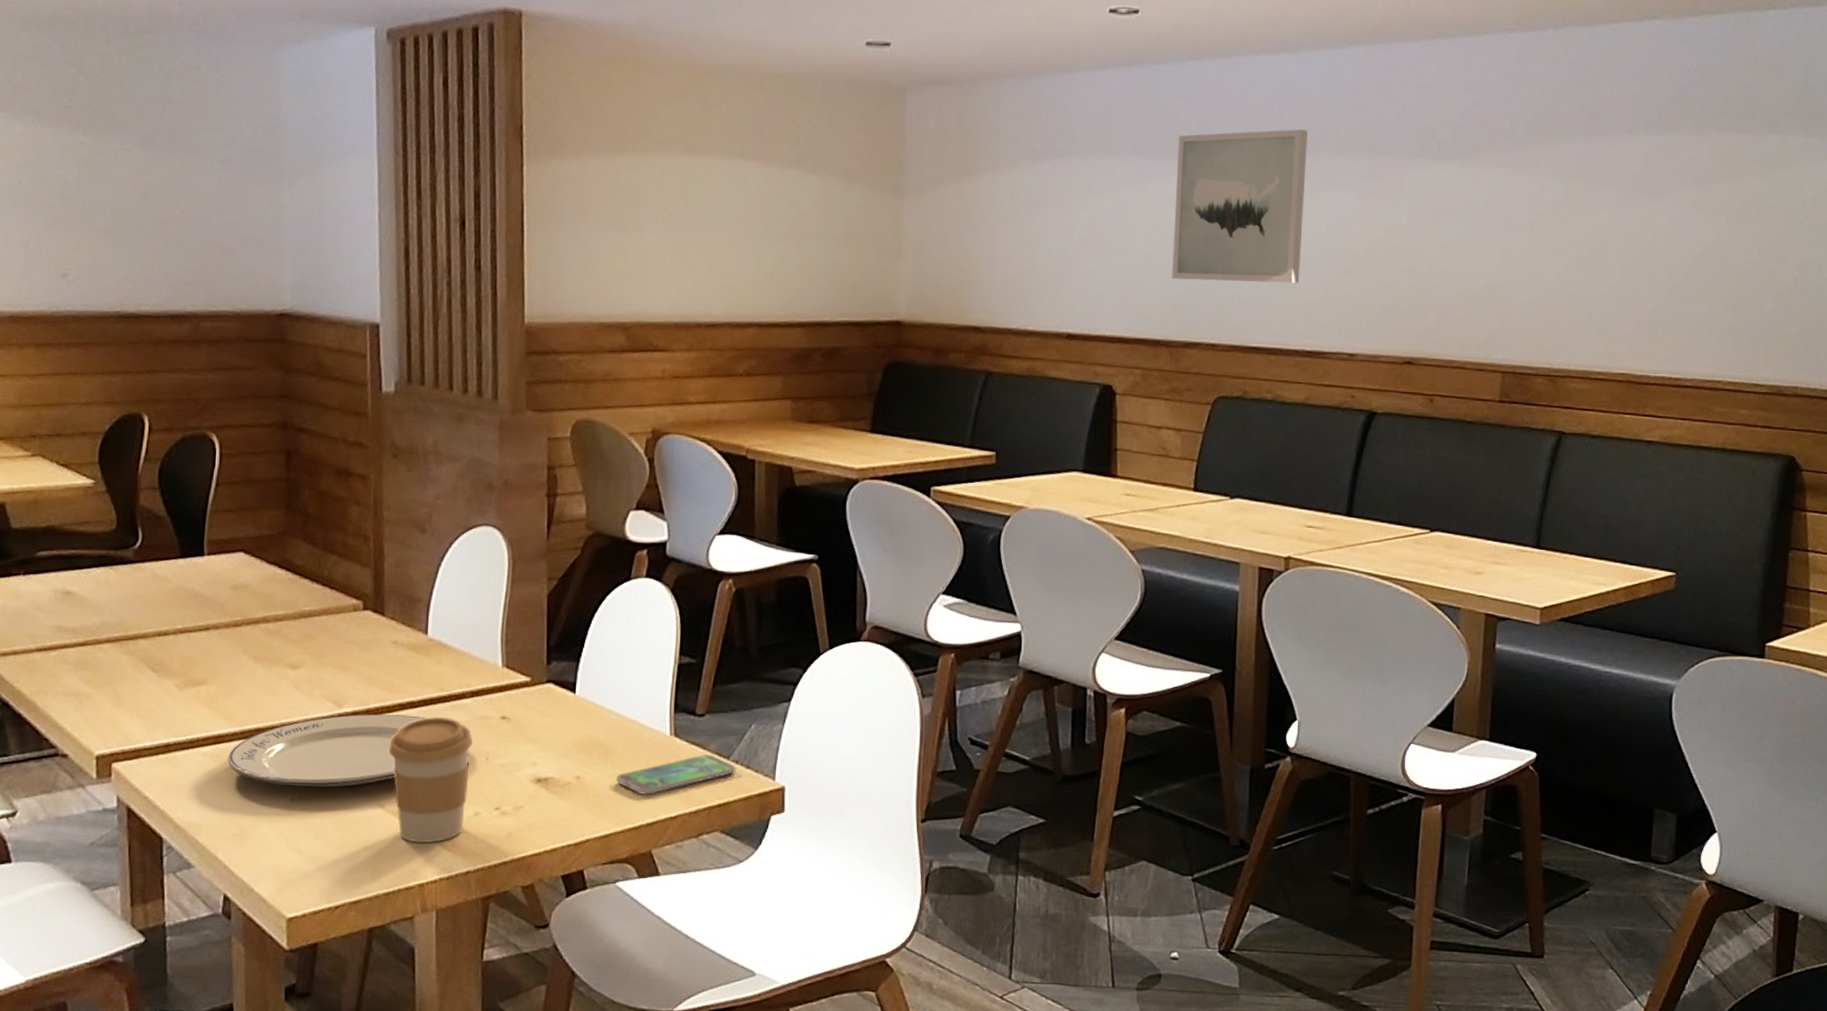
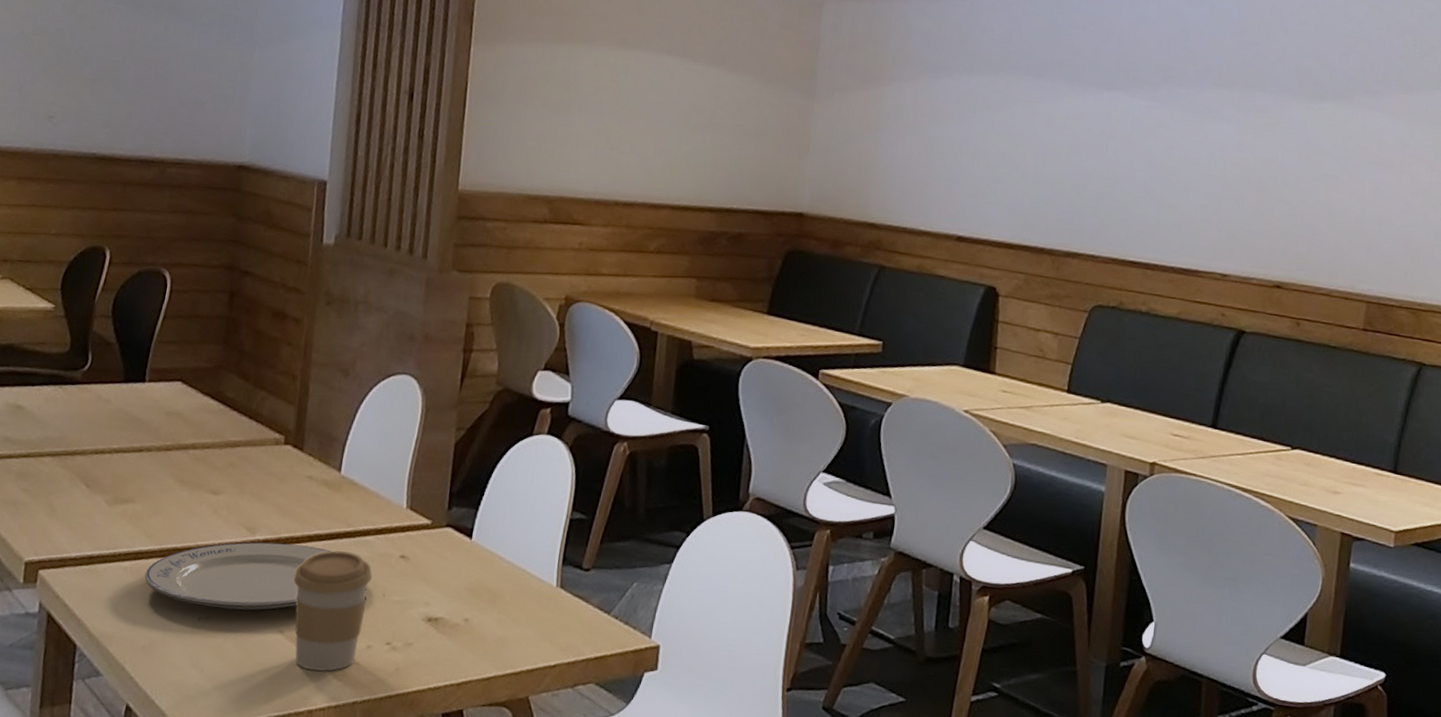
smartphone: present [616,754,737,795] -> none [502,607,616,642]
wall art: present [1172,129,1308,284] -> none [1058,60,1193,205]

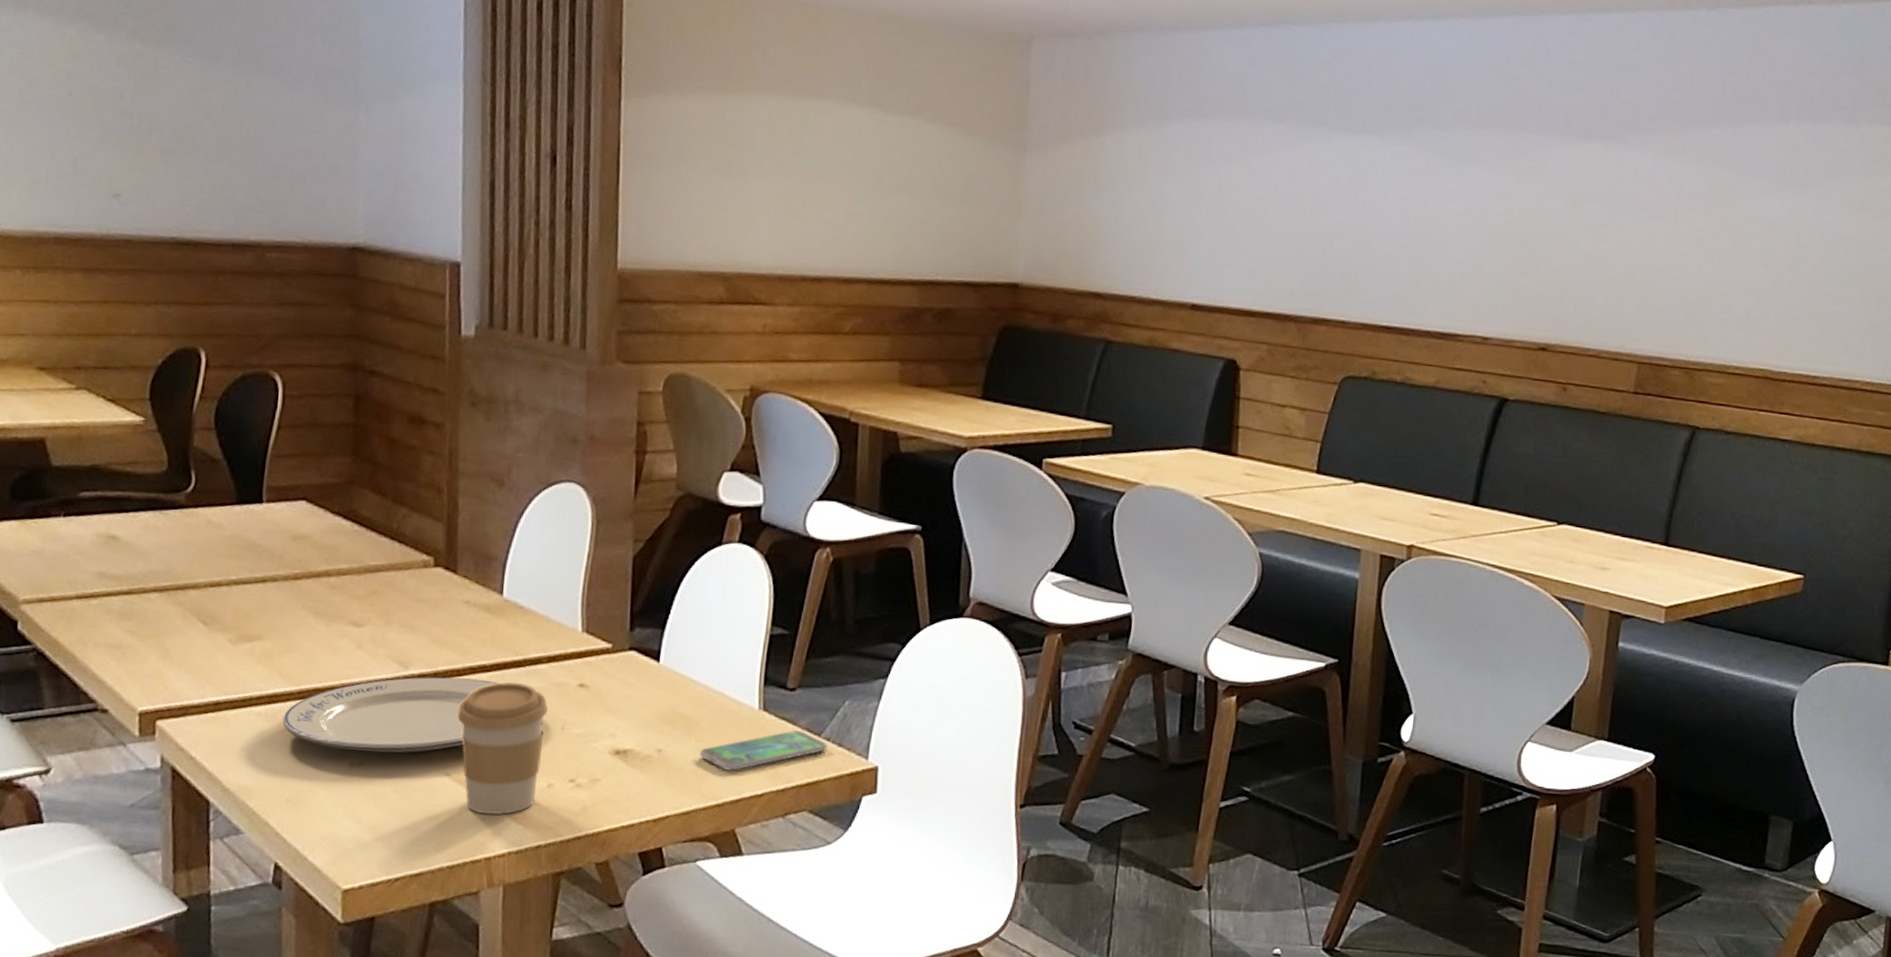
smartphone: none [502,607,616,642] -> present [700,730,828,771]

